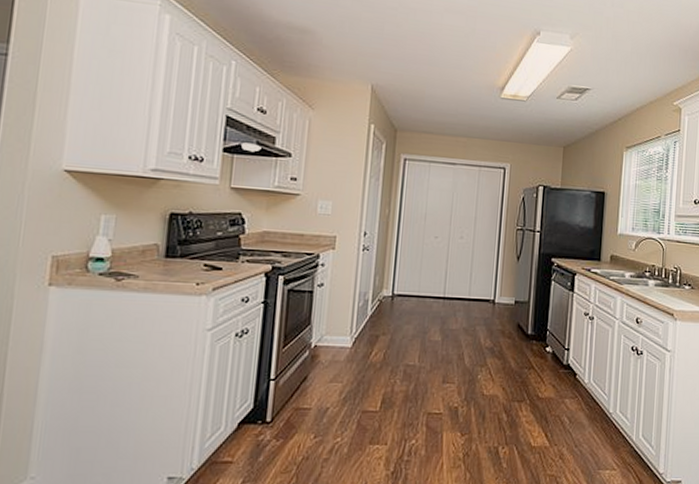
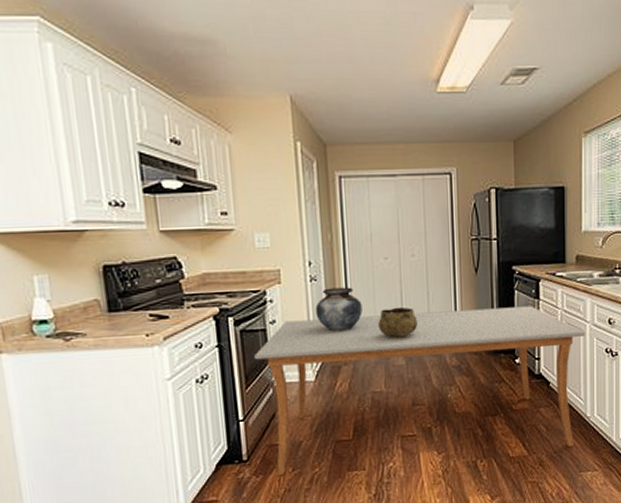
dining table: none [297,286,615,443] -> present [254,306,586,475]
vase: none [363,258,408,302] -> present [315,287,363,332]
decorative bowl: none [420,284,458,314] -> present [378,306,418,338]

